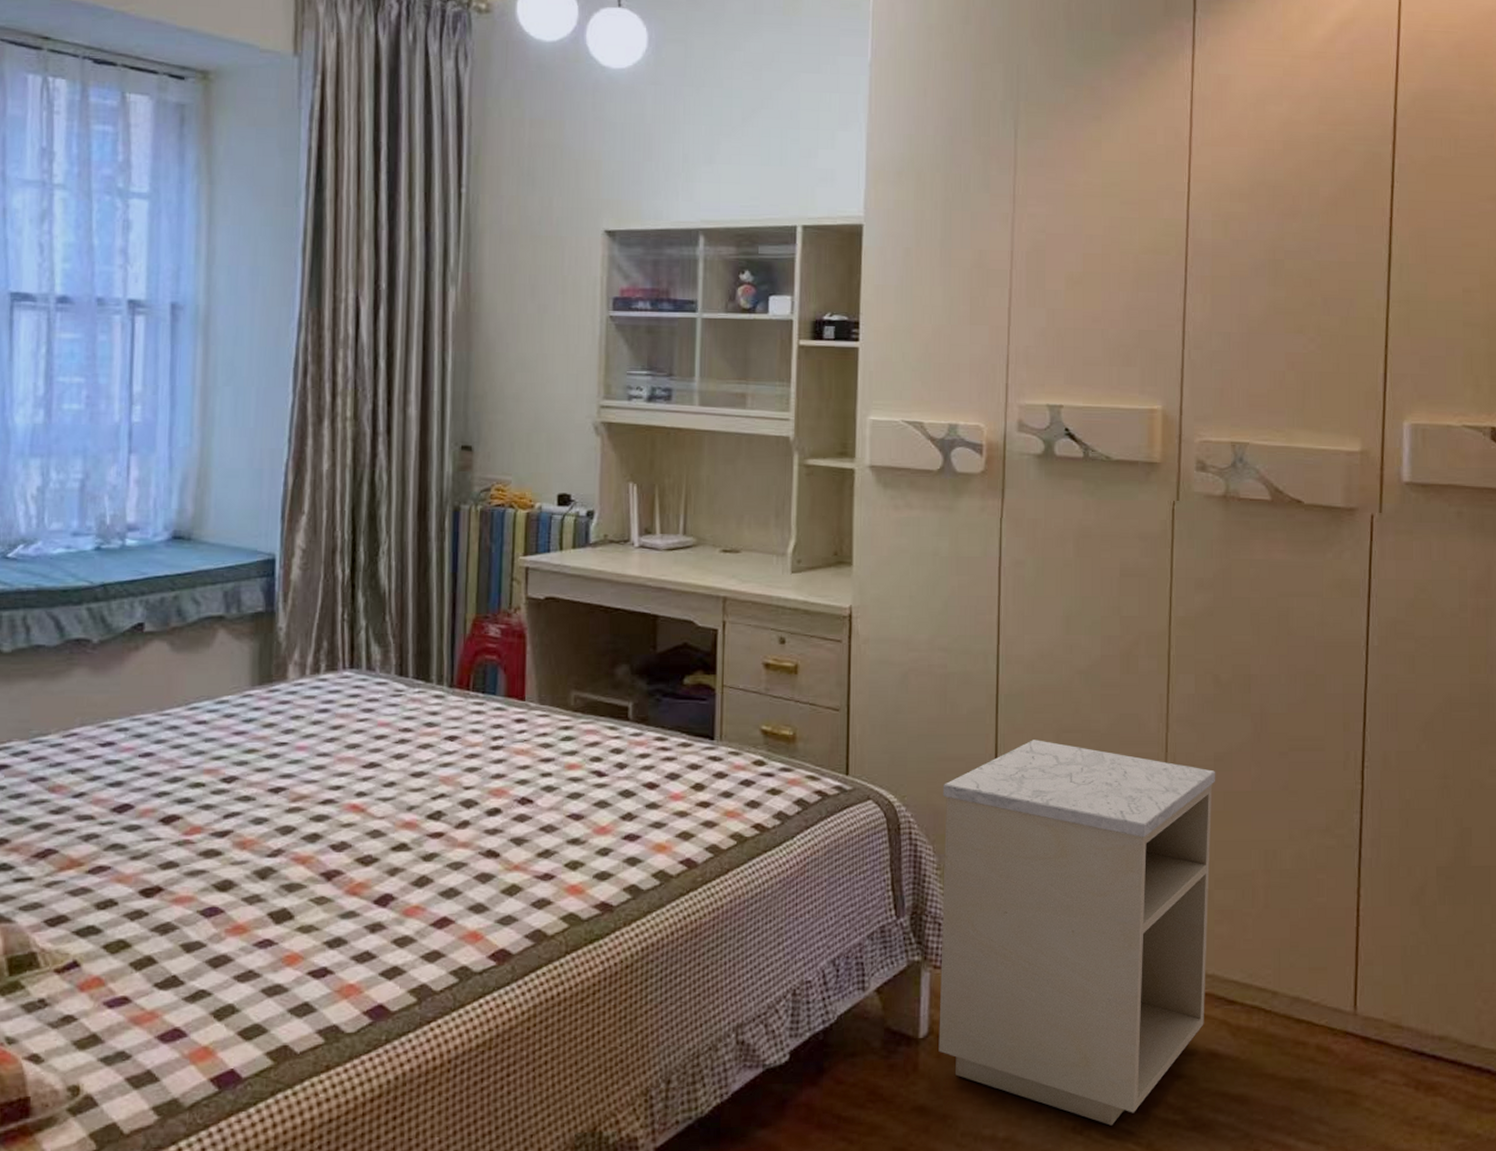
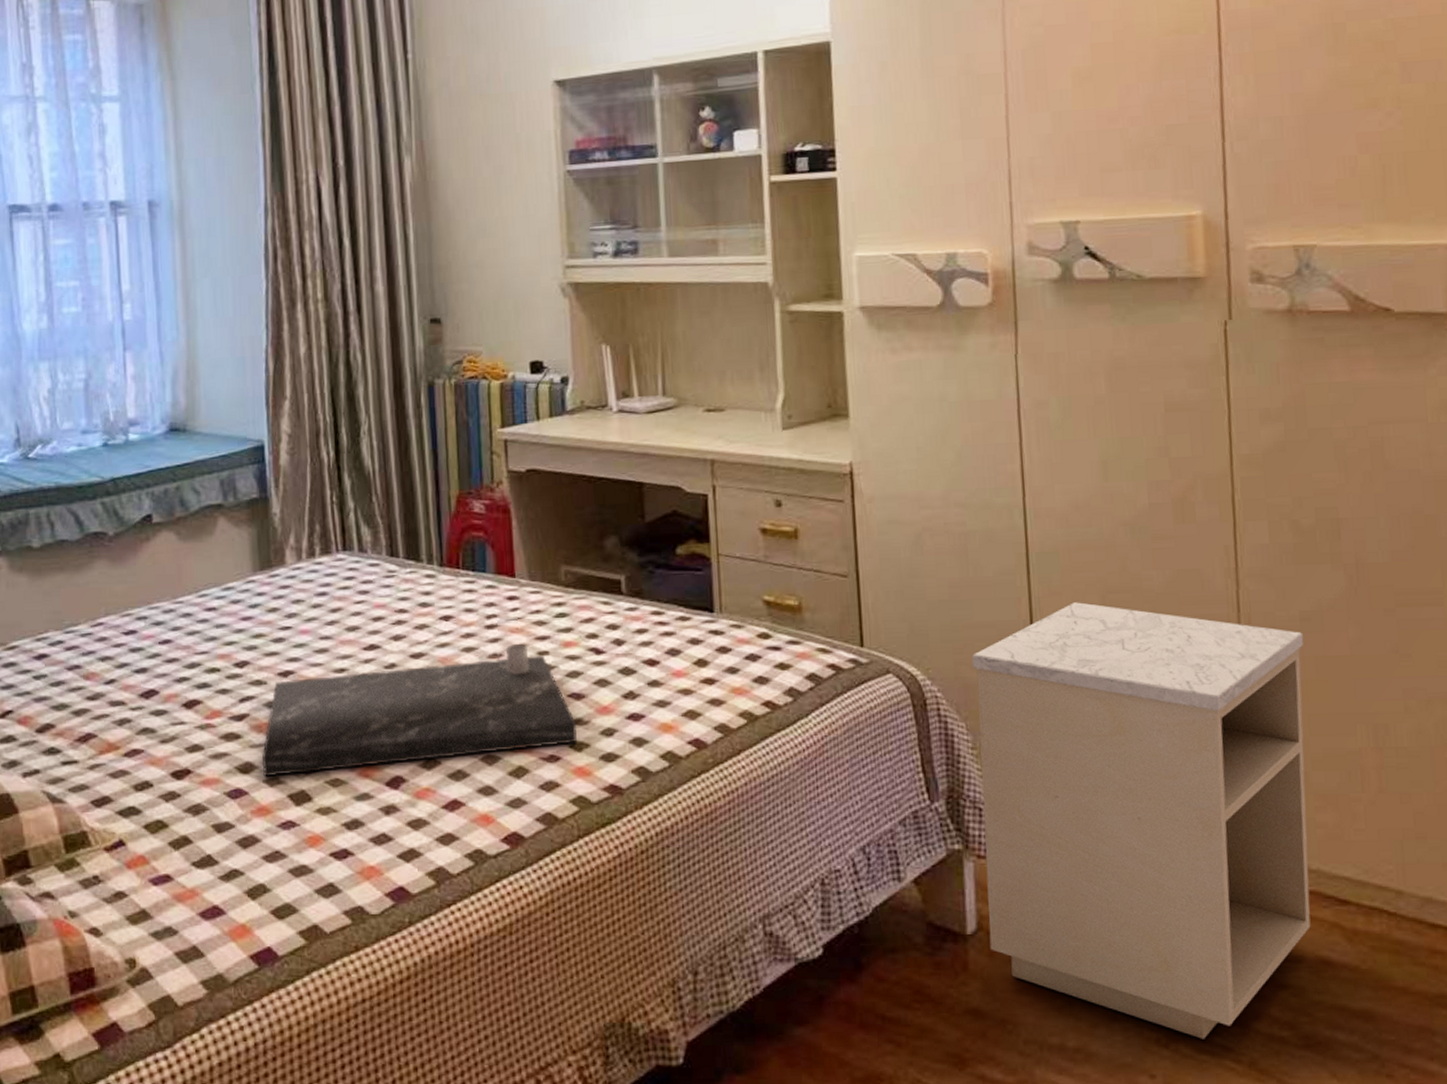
tray: none [242,766,573,895] -> present [262,644,577,777]

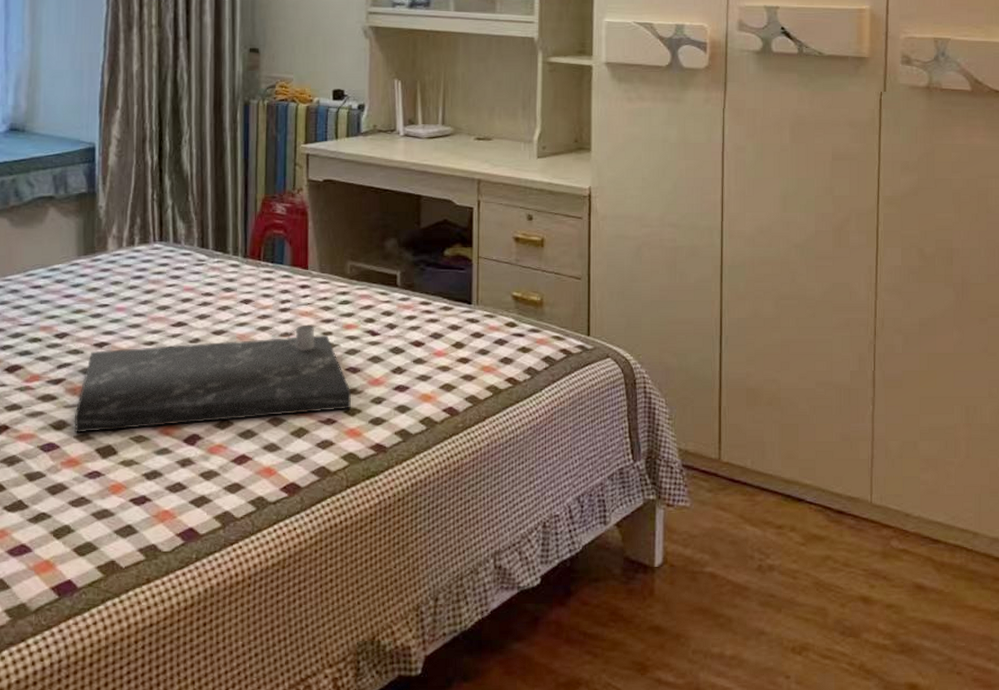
nightstand: present [972,602,1311,1039] -> none [672,306,921,648]

